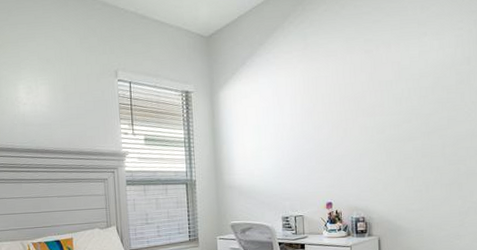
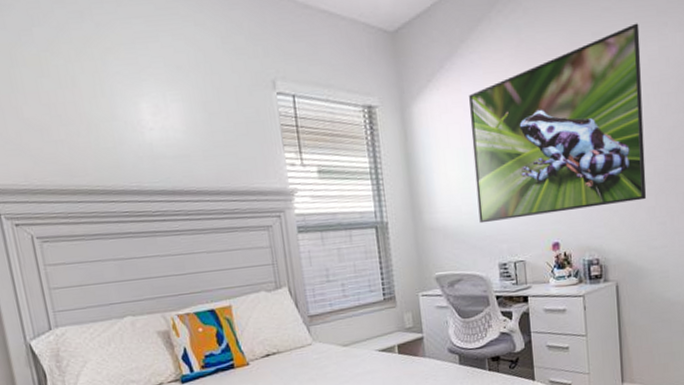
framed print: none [264,33,406,185] -> present [469,23,647,224]

